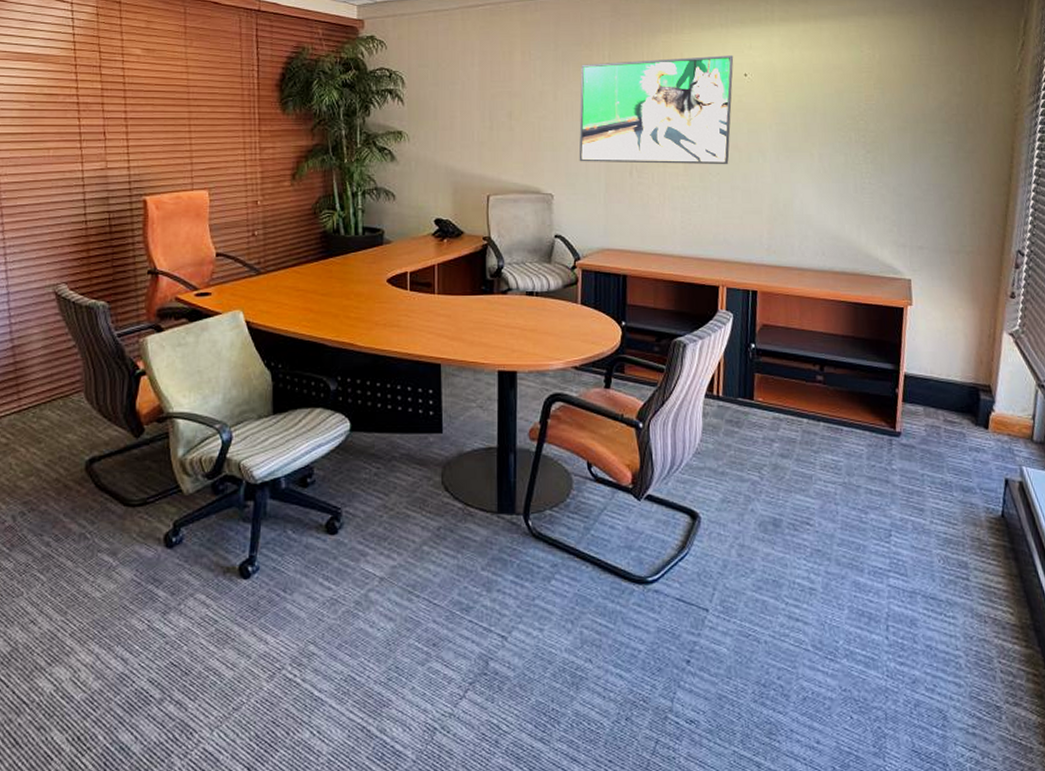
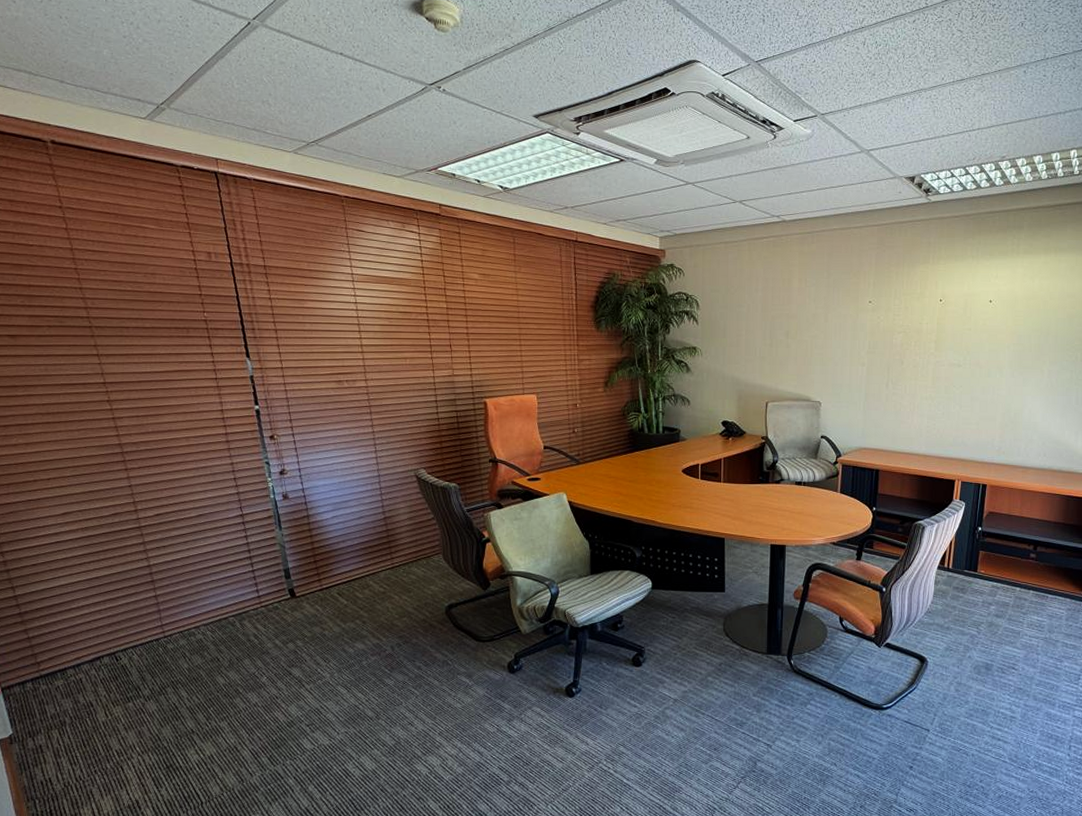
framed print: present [579,55,734,165] -> none [844,284,982,379]

